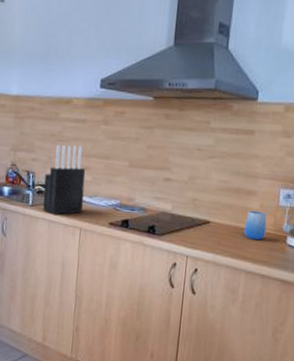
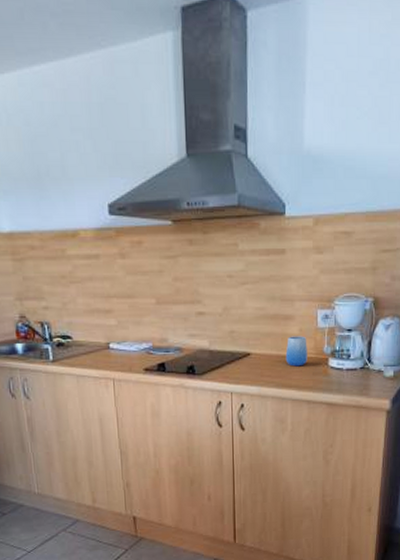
knife block: present [43,144,86,215] -> none [61,286,113,369]

